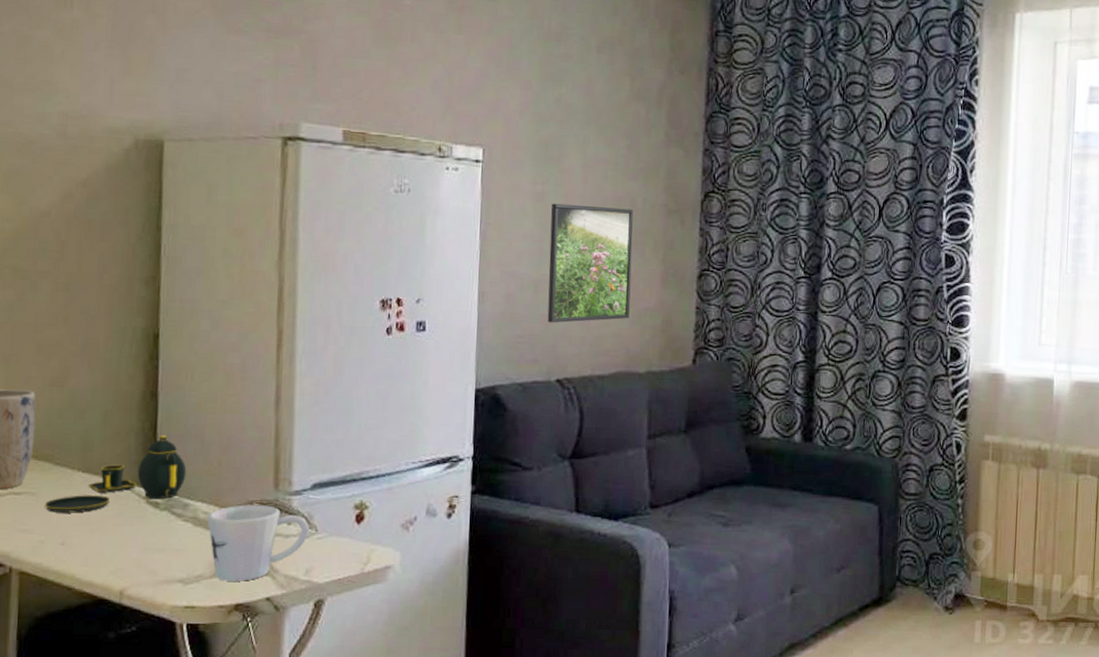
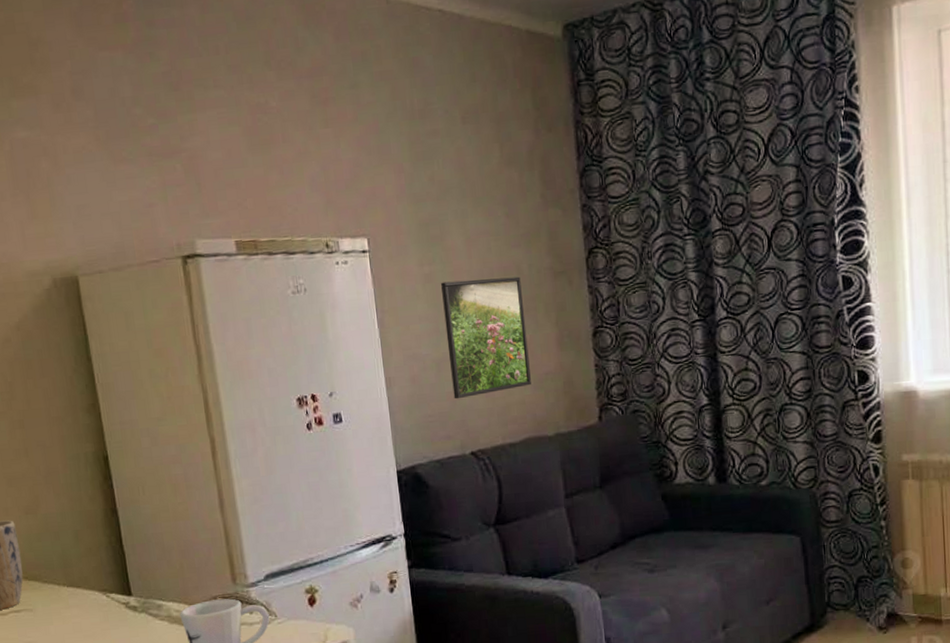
teapot: present [45,434,187,513] -> none [42,546,155,625]

